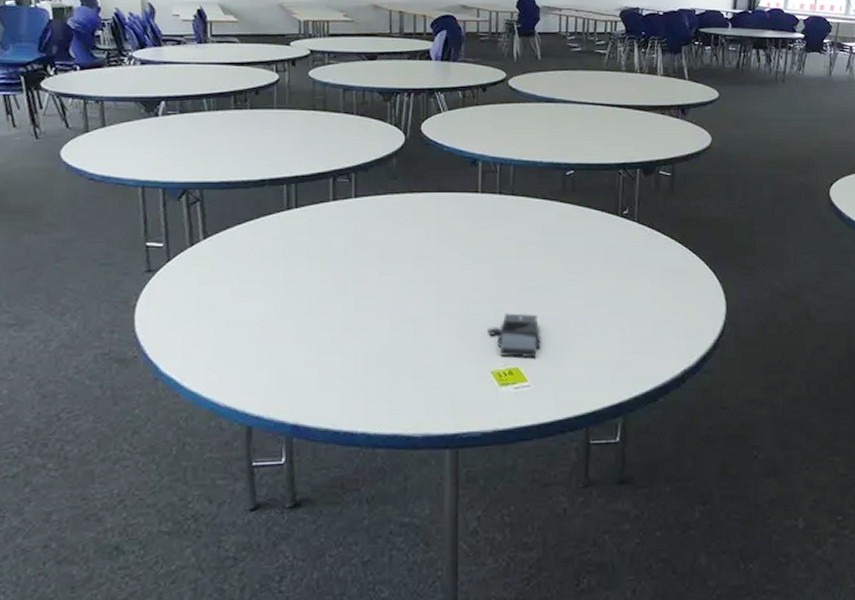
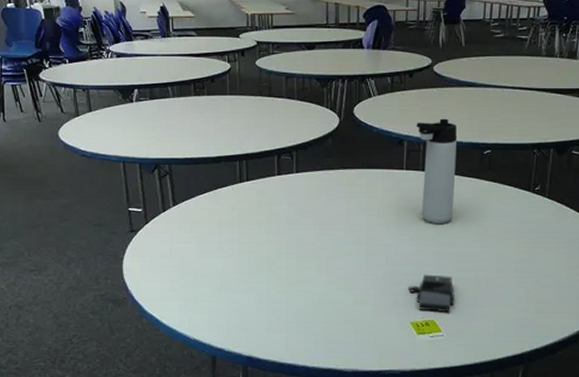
thermos bottle: none [491,136,537,253] -> present [416,118,458,223]

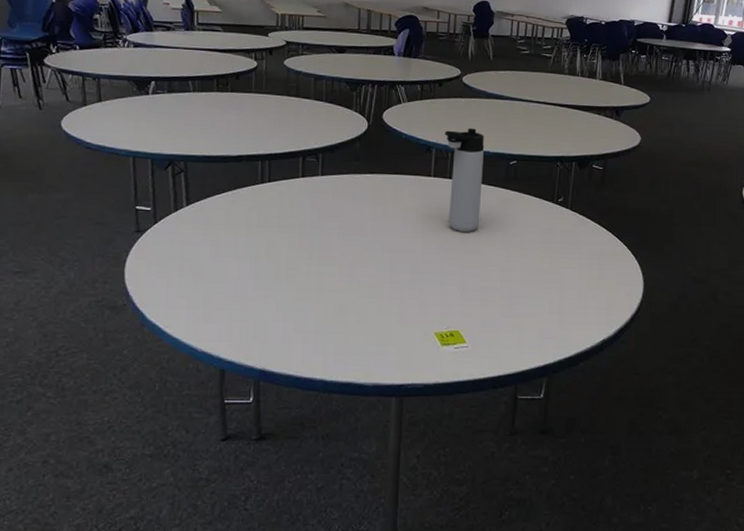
computer mouse: present [407,274,455,312] -> none [432,283,480,322]

